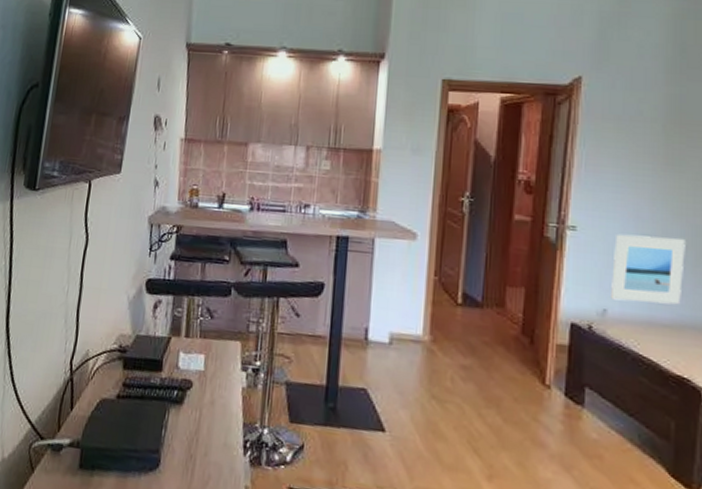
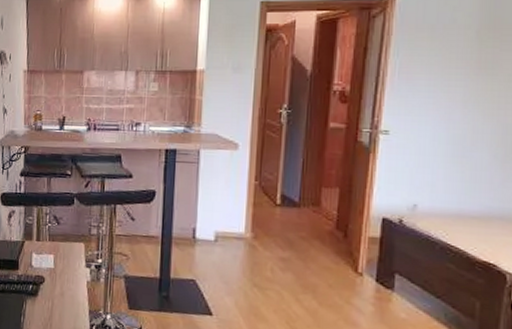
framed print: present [611,233,685,305] -> none [421,135,496,198]

